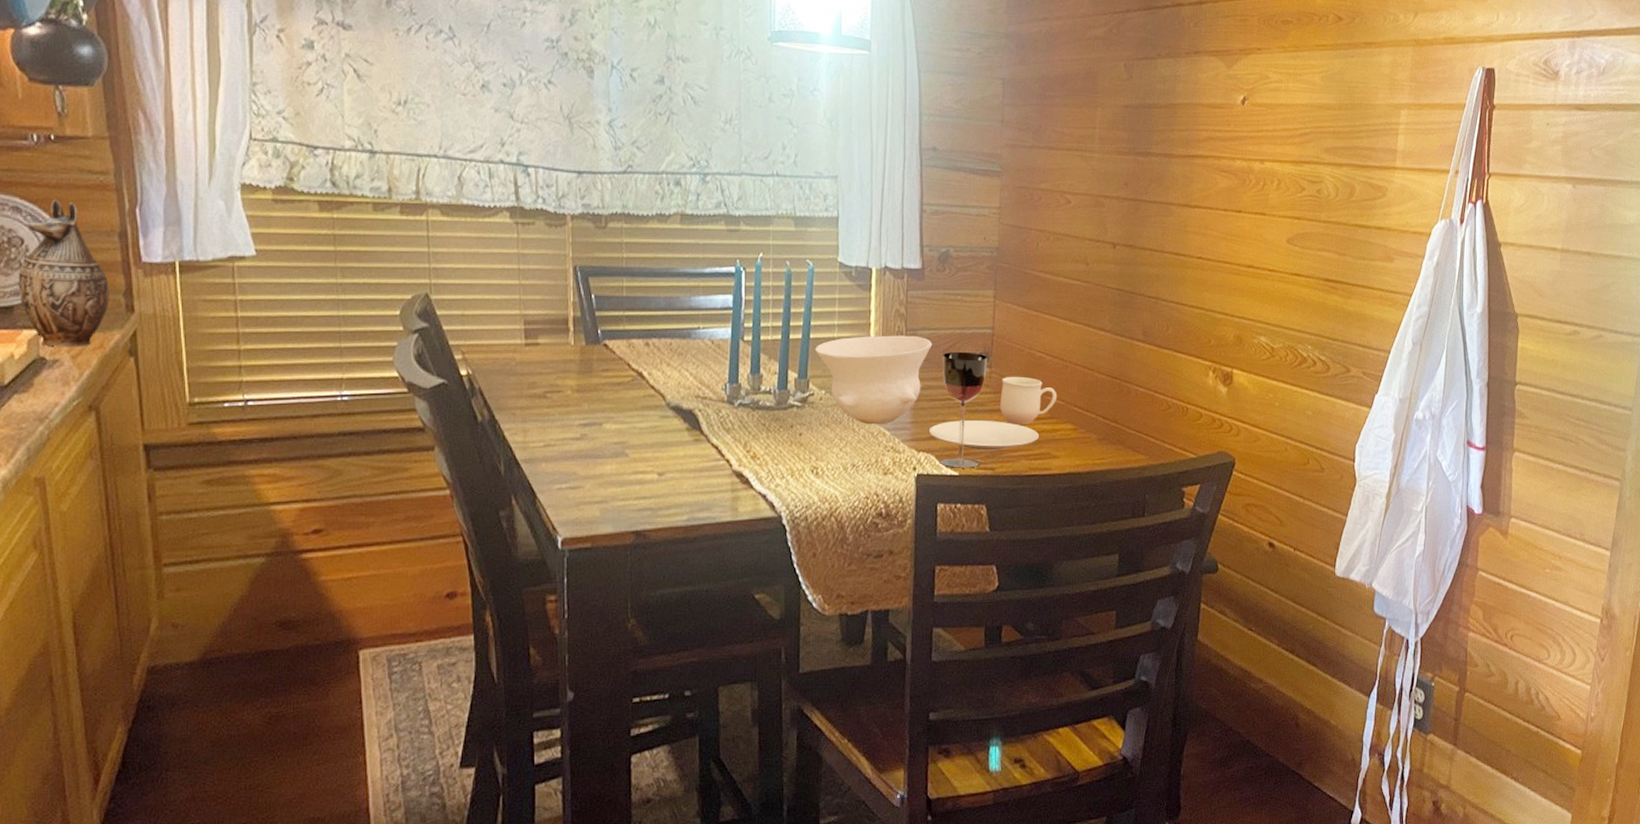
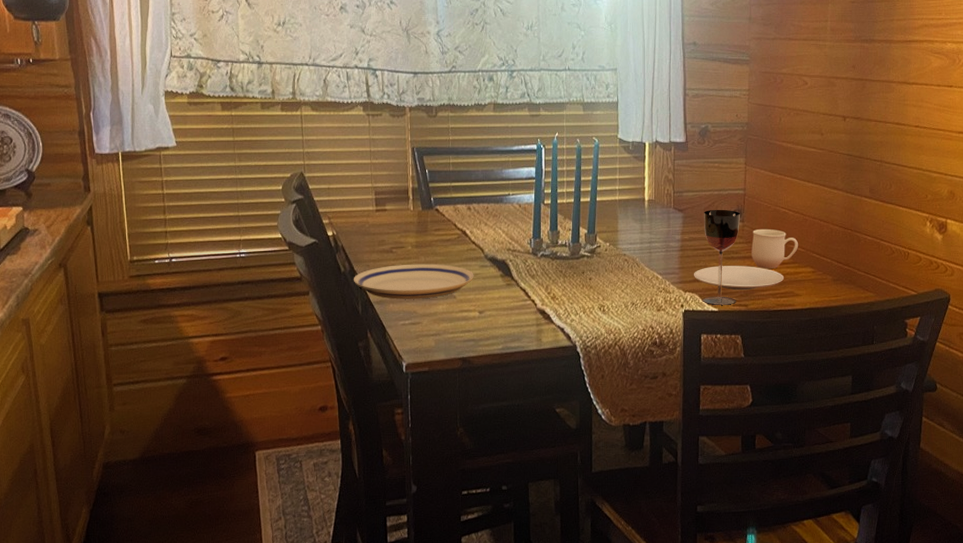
decorative vase: present [18,199,110,347] -> none [9,107,73,220]
plate: none [493,412,652,457] -> present [353,264,474,299]
bowl: present [814,335,933,425] -> none [600,197,696,271]

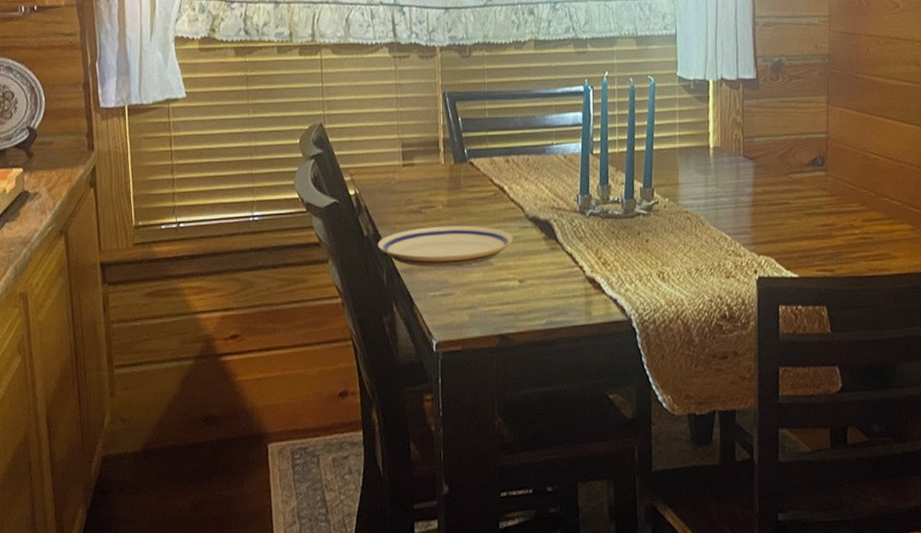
plate: present [693,266,785,291] -> none [768,223,878,253]
wineglass: present [702,209,740,305] -> none [779,156,823,270]
mug: present [751,228,799,269] -> none [837,178,894,226]

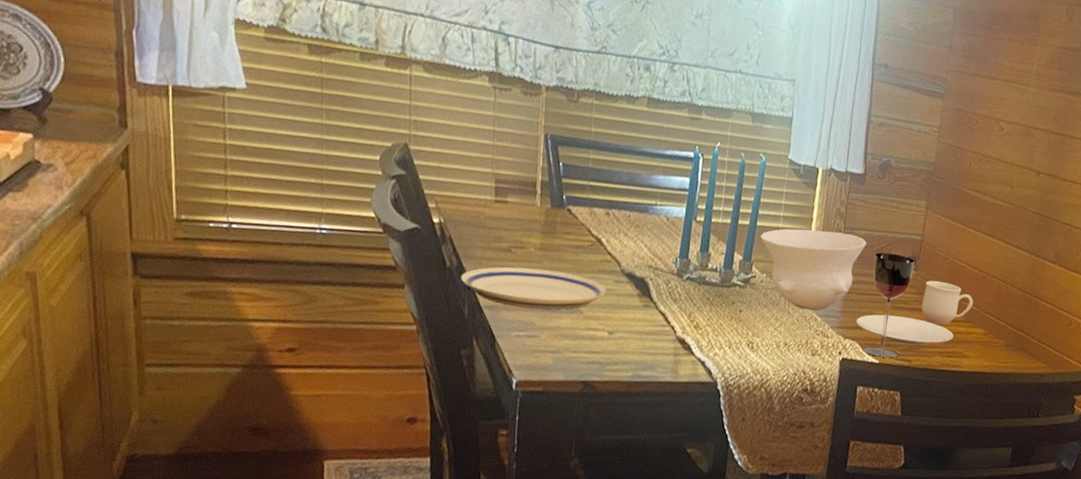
bowl: none [657,143,769,230] -> present [760,228,867,311]
plate: none [768,223,878,253] -> present [855,314,954,345]
wineglass: none [779,156,823,270] -> present [863,252,915,358]
mug: none [837,178,894,226] -> present [921,280,974,325]

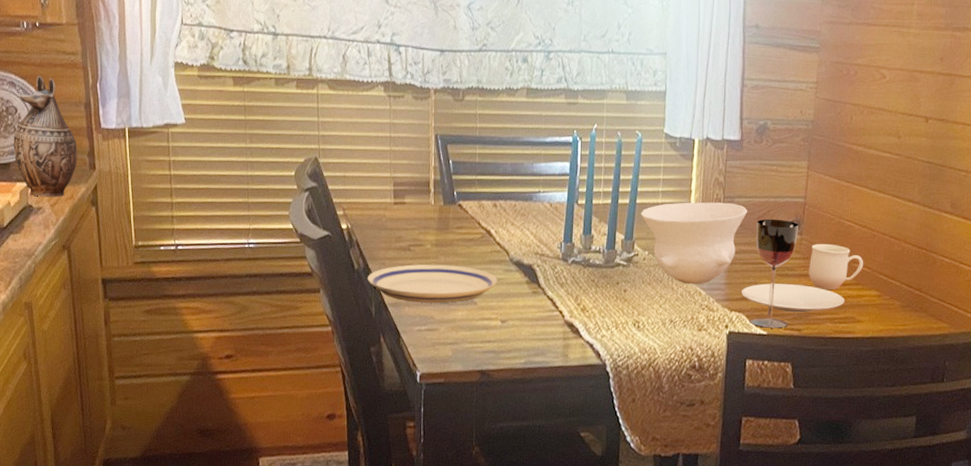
decorative vase: none [16,11,105,156] -> present [13,75,78,198]

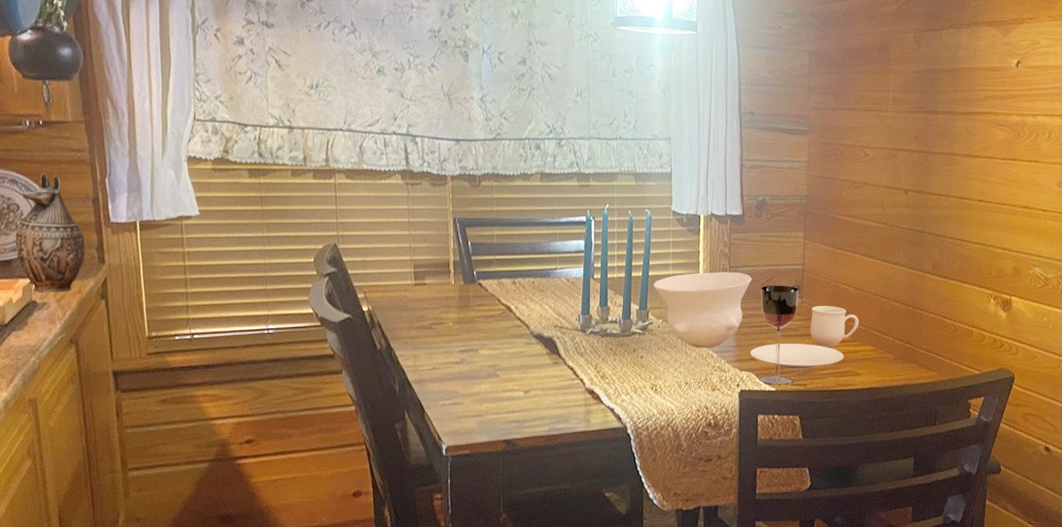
plate: present [367,264,498,304] -> none [389,341,519,378]

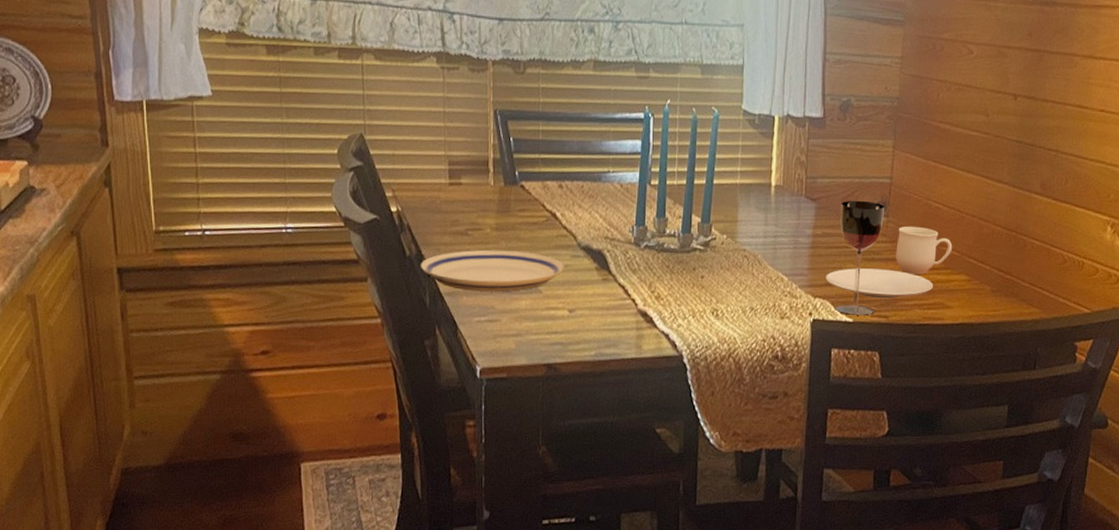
decorative vase: present [15,172,86,293] -> none [11,41,88,178]
plate: none [389,341,519,378] -> present [420,249,564,292]
bowl: present [653,272,752,348] -> none [717,182,832,270]

